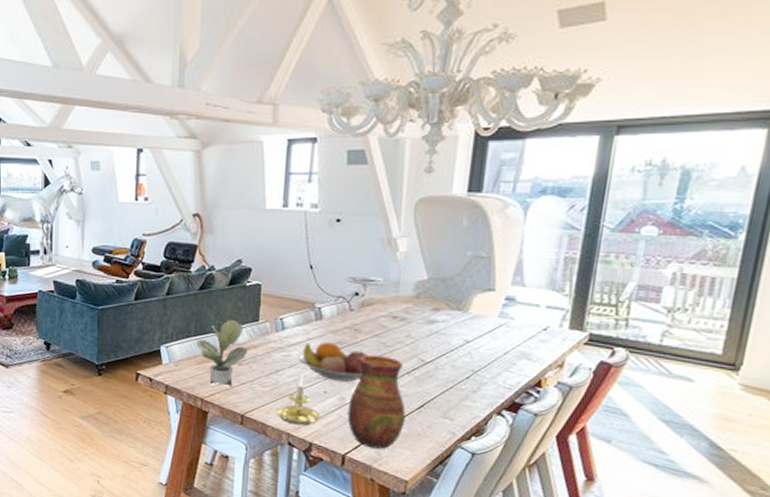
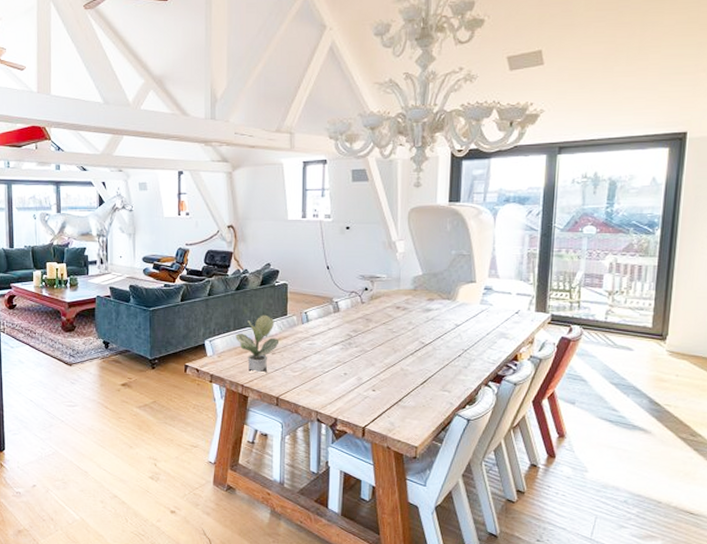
candle holder: present [276,374,320,425] -> none [306,359,342,404]
fruit bowl: present [298,342,369,382] -> none [322,331,379,364]
vase: present [347,355,406,449] -> none [364,340,413,420]

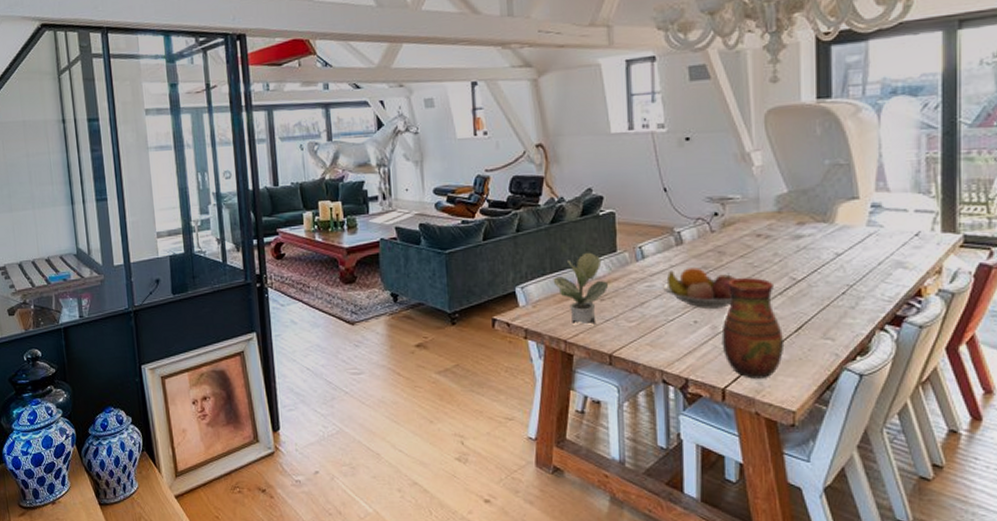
fruit bowl: none [322,331,379,364] -> present [663,267,736,309]
vase: none [364,340,413,420] -> present [721,277,785,379]

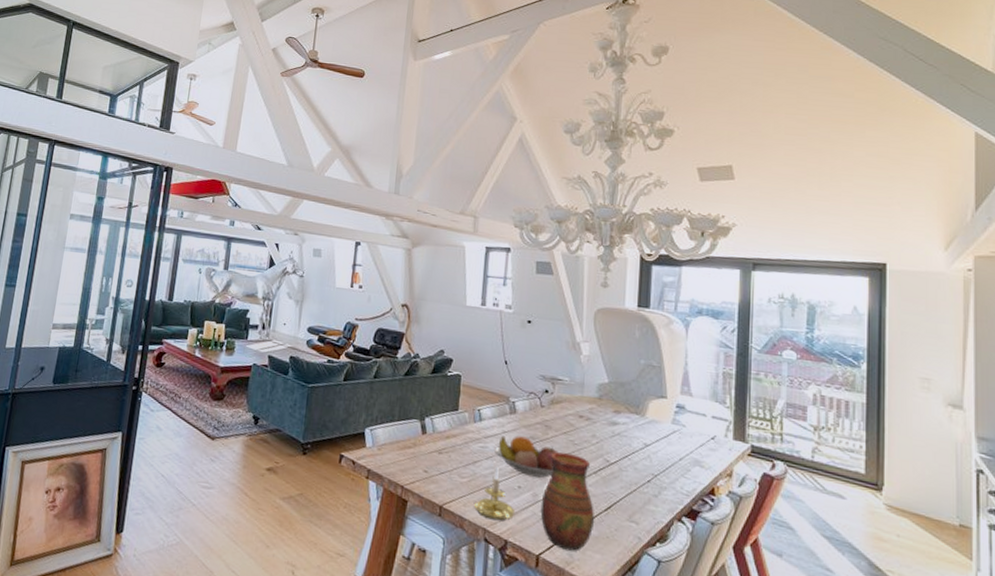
potted plant: present [553,252,609,325] -> none [399,406,448,475]
candle holder: none [646,305,693,360] -> present [473,467,514,521]

